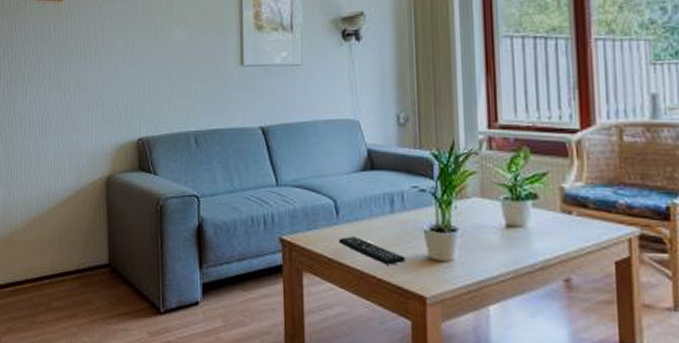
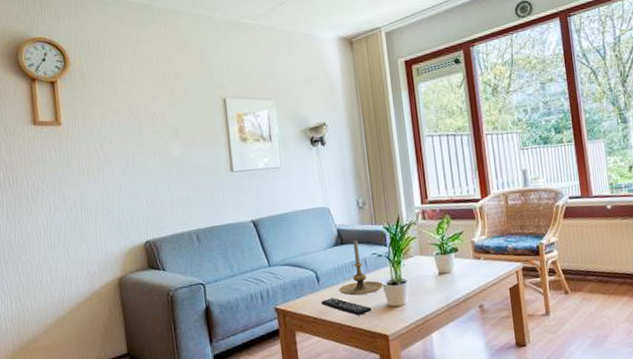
candle holder: none [363,167,424,239] -> present [339,240,383,296]

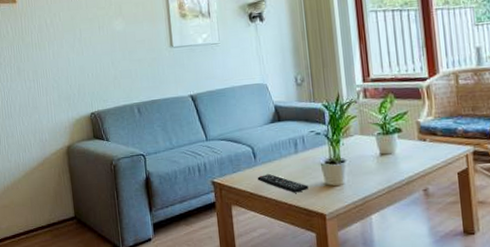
candle holder: present [339,240,383,296] -> none [275,118,321,173]

